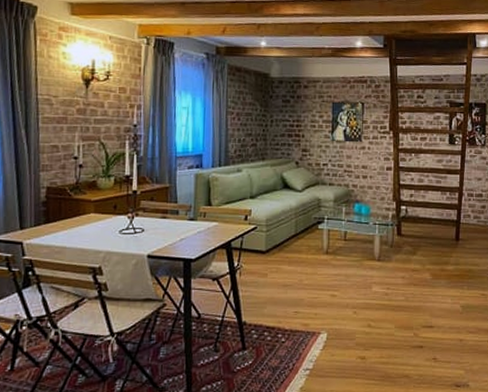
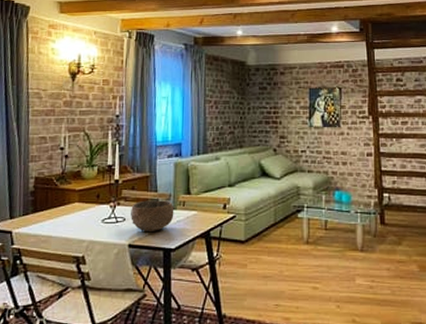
bowl: none [149,211,195,242] -> present [131,200,174,231]

